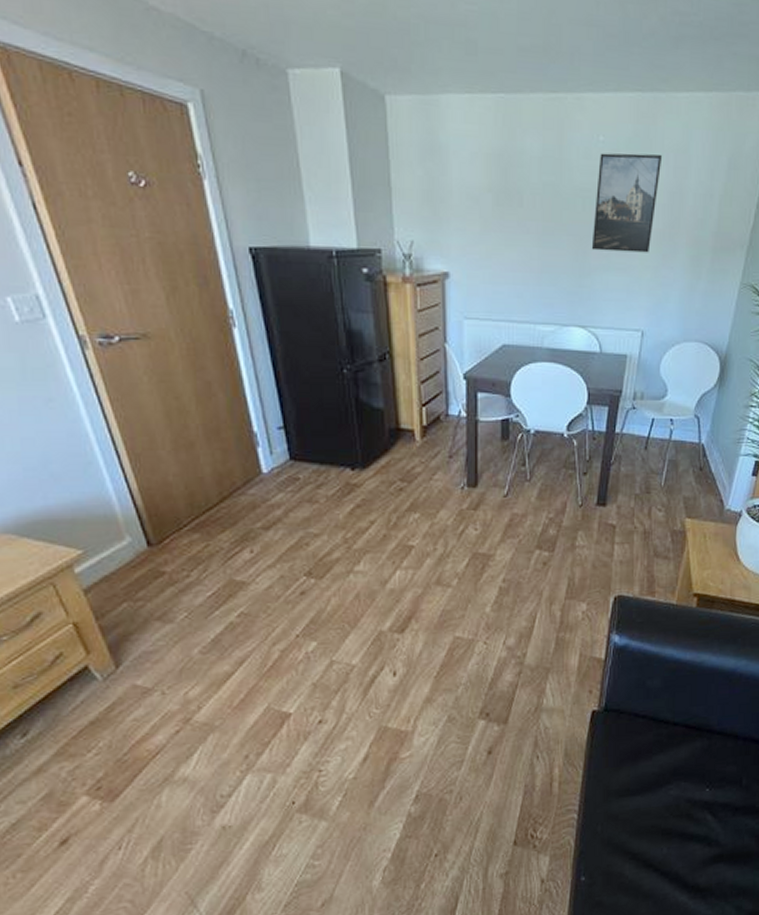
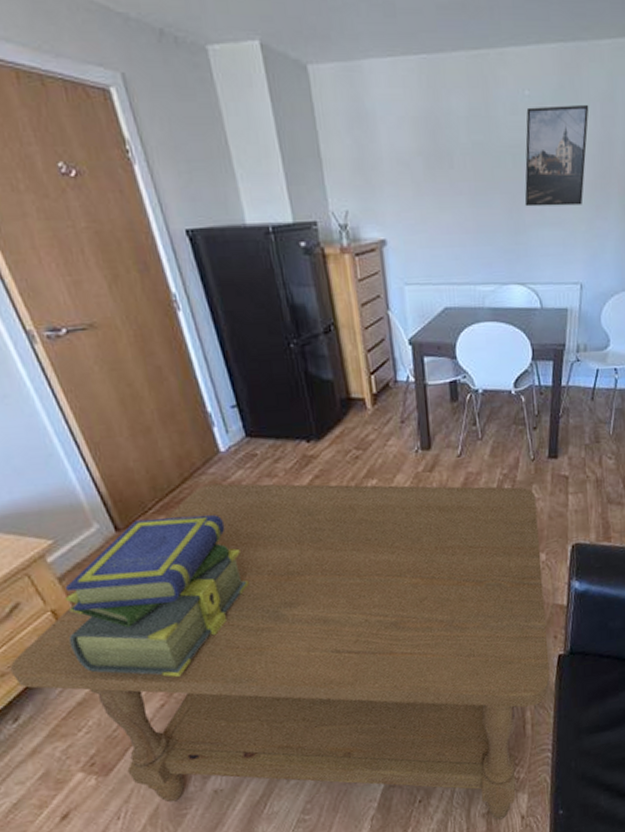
coffee table: none [24,505,582,882] -> present [9,483,550,820]
stack of books: none [87,536,279,703] -> present [65,515,249,677]

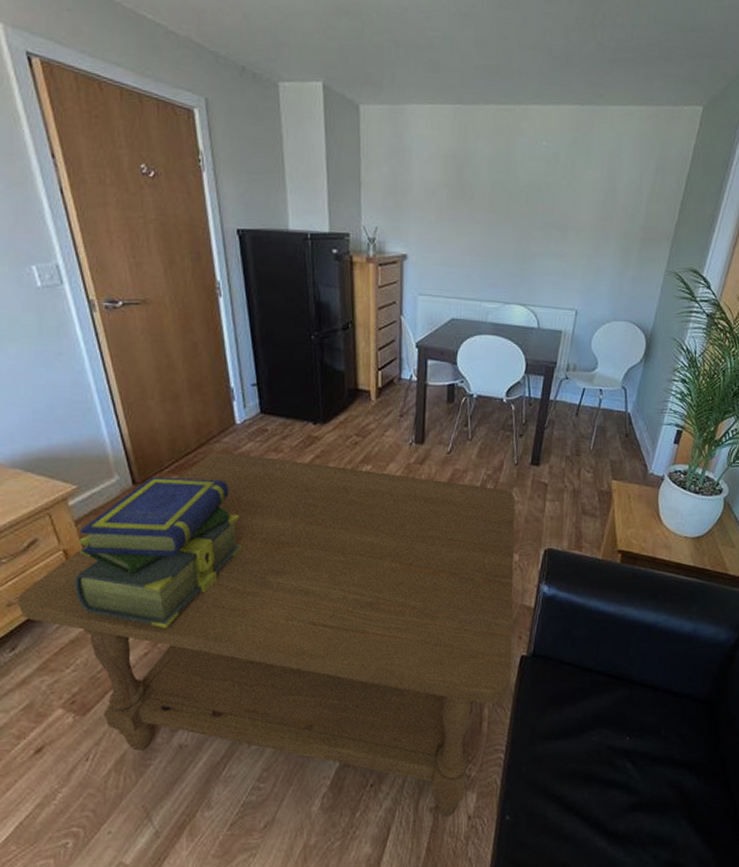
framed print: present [524,105,589,207] -> none [532,155,598,242]

